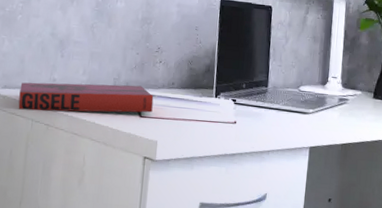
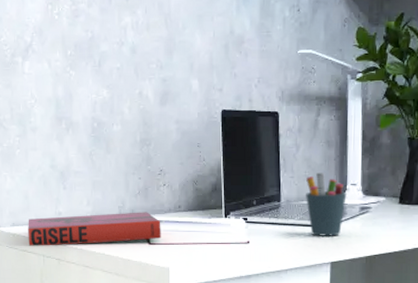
pen holder: none [291,63,328,123] -> present [306,172,347,236]

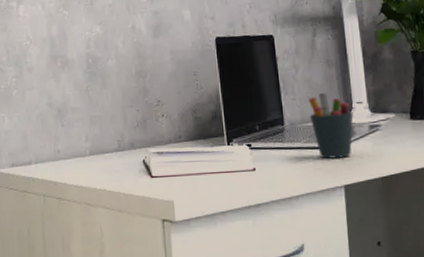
hardback book: present [28,212,161,246] -> none [27,144,163,186]

